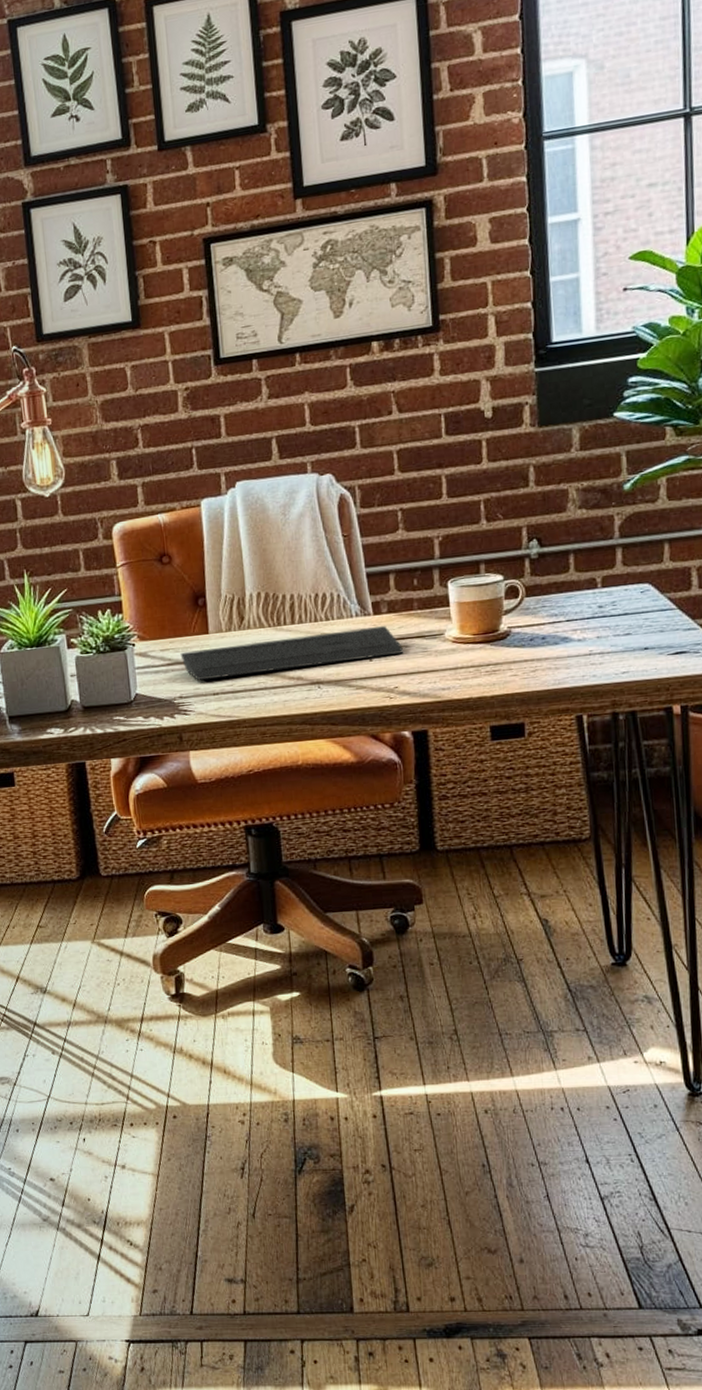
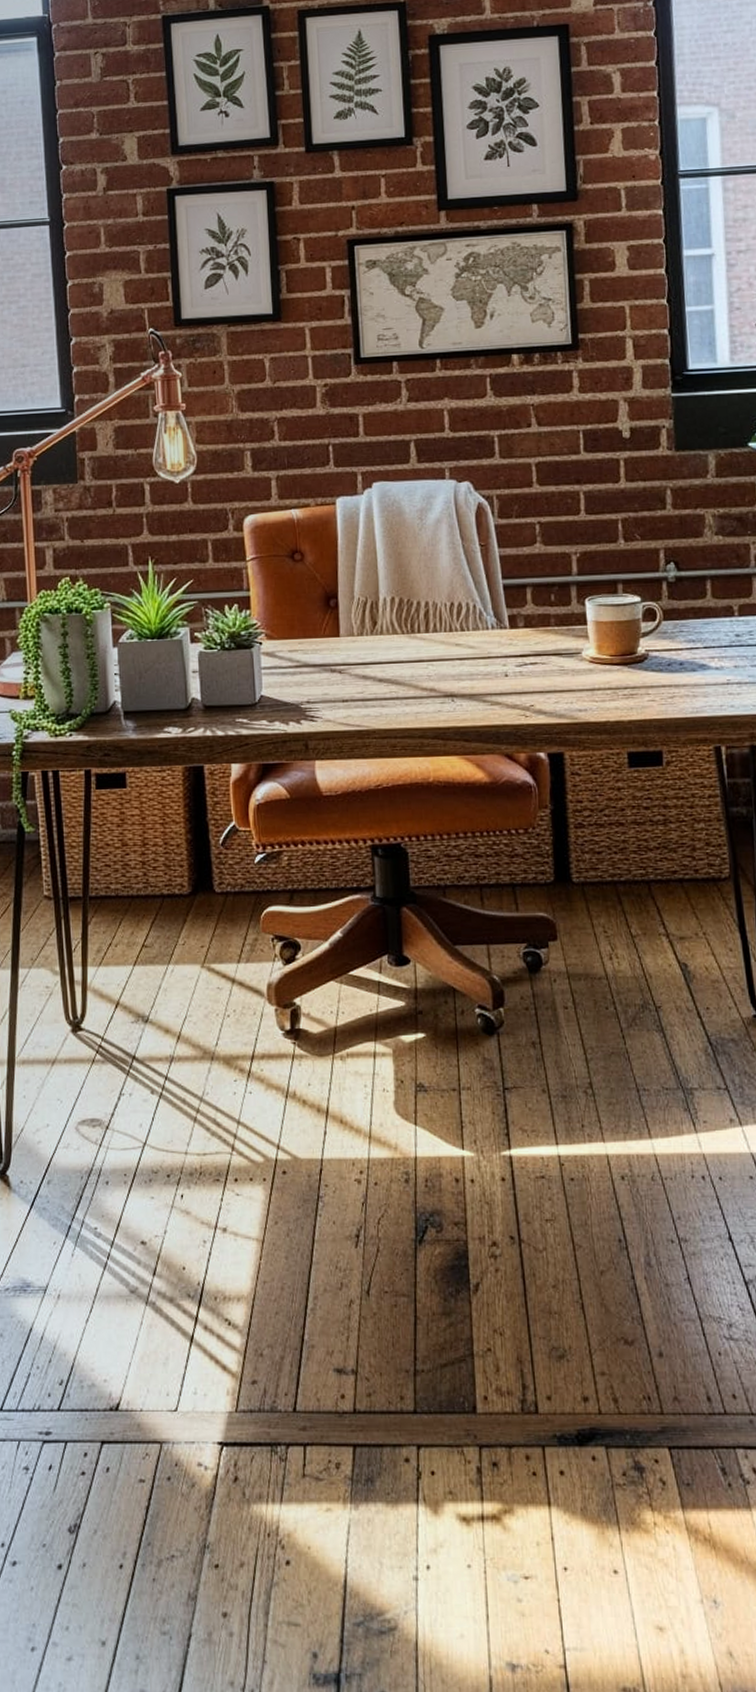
keyboard: present [180,626,404,680] -> none [309,641,540,685]

